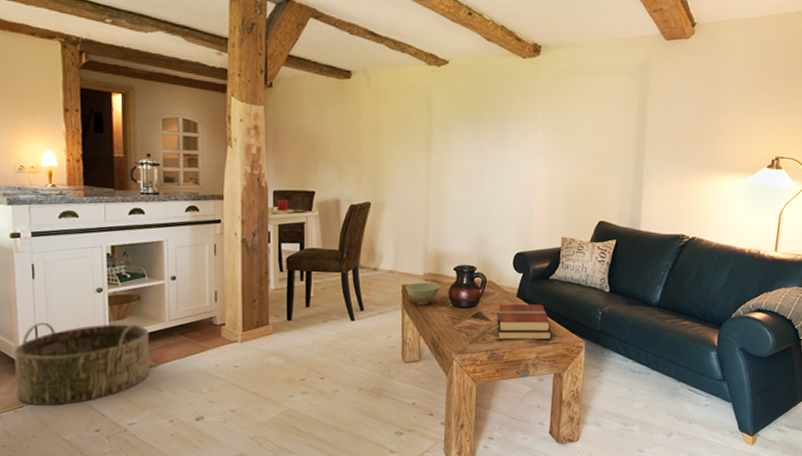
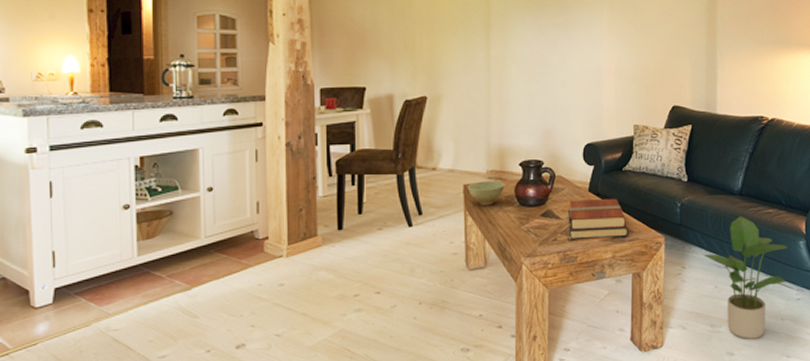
basket: present [14,322,150,406] -> none [28,243,184,342]
potted plant: none [621,327,700,438] -> present [704,216,788,339]

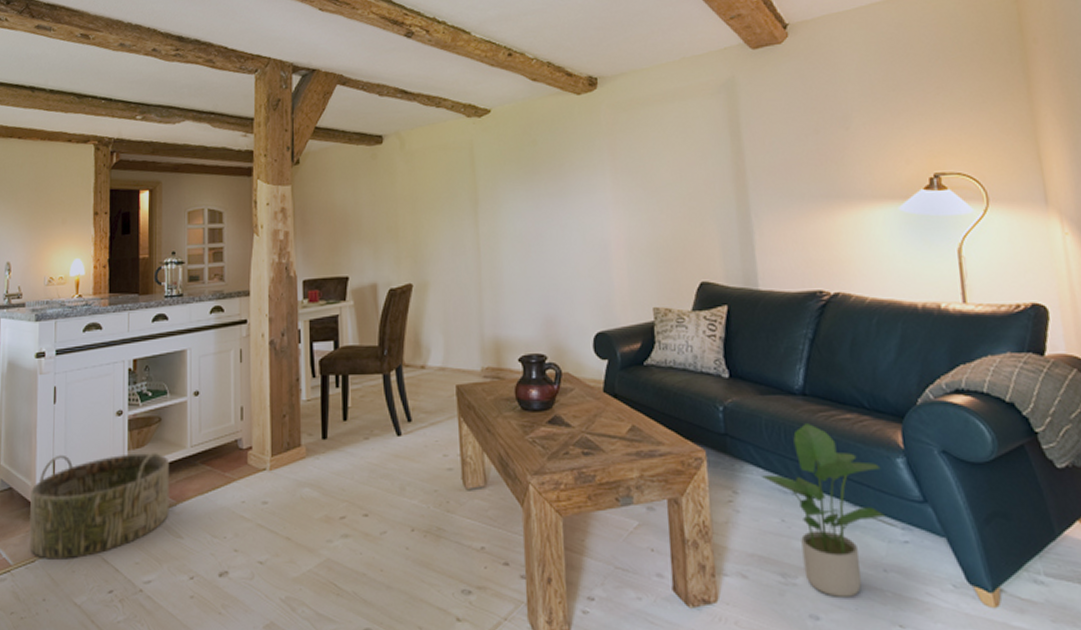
basket: none [28,243,184,342] -> present [29,453,170,559]
bowl: present [467,181,505,205] -> none [460,380,504,410]
books: present [567,198,628,239] -> none [579,400,658,453]

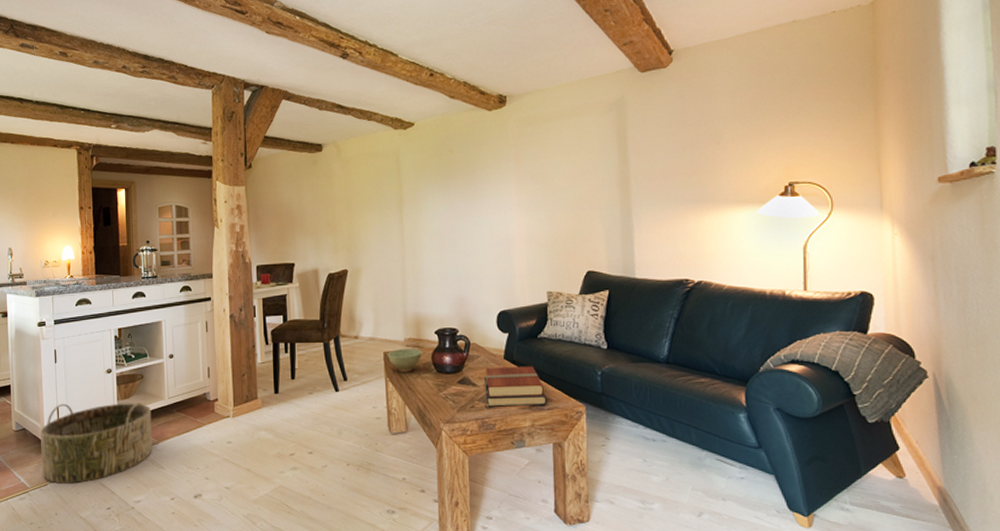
bowl: none [460,380,504,410] -> present [387,349,423,372]
books: none [579,400,658,453] -> present [483,366,547,407]
potted plant: present [762,424,885,597] -> none [630,386,726,519]

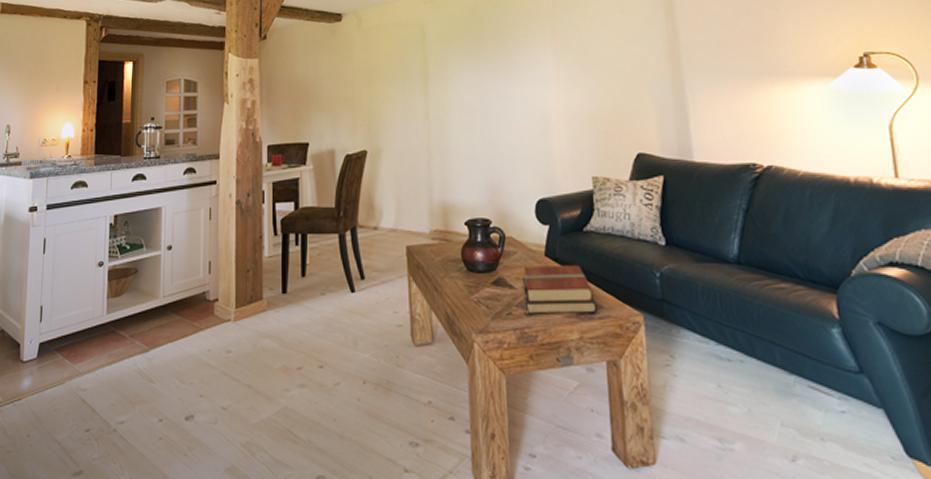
basket: present [40,403,153,484] -> none [17,301,144,399]
bowl: present [387,349,423,372] -> none [410,243,451,270]

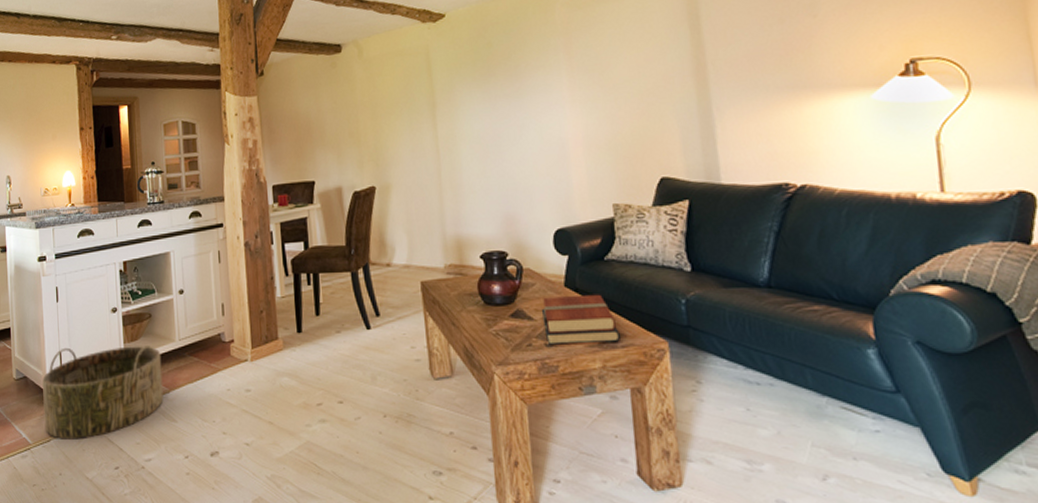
basket: none [17,301,144,399] -> present [42,346,164,440]

